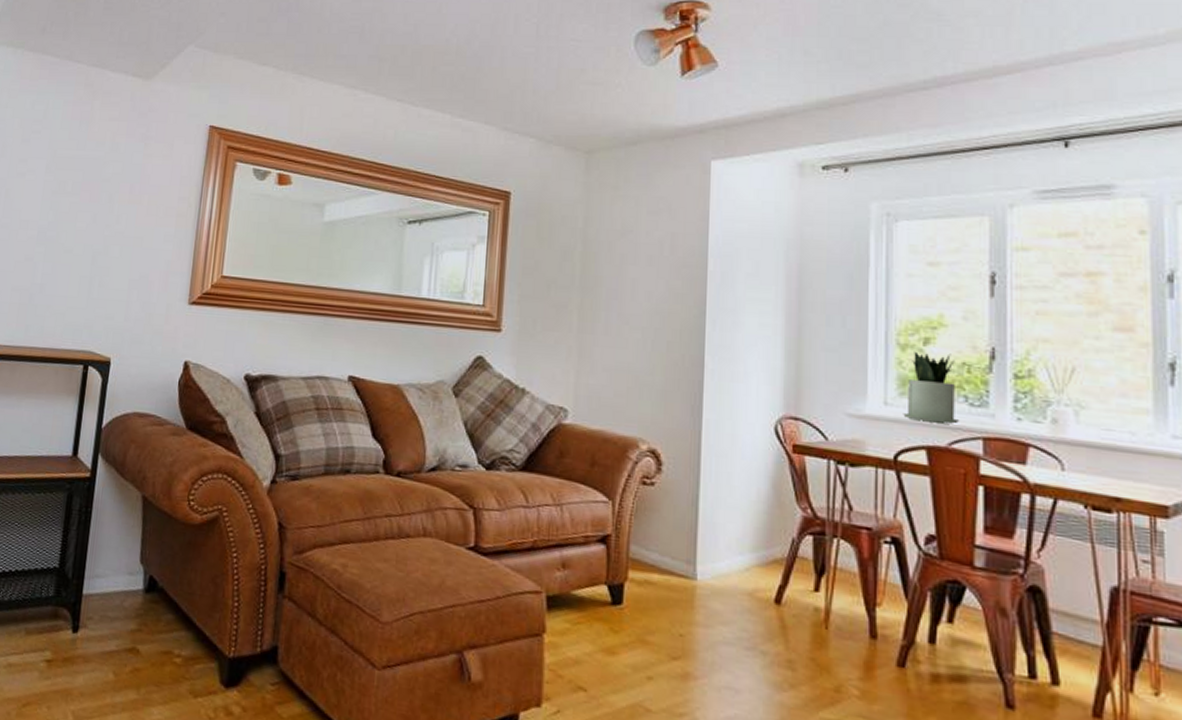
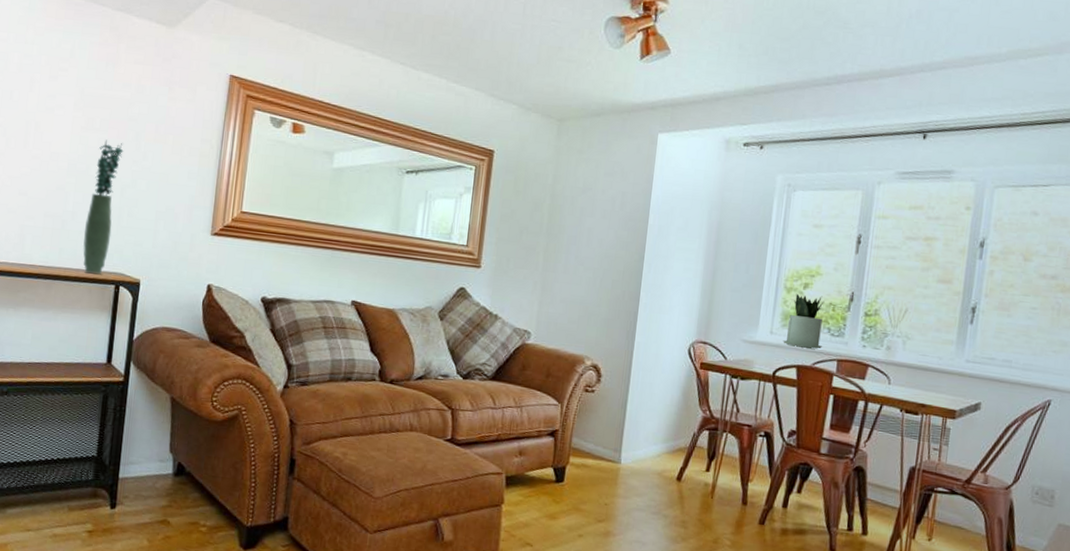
vase: none [50,203,96,353] -> present [83,139,124,274]

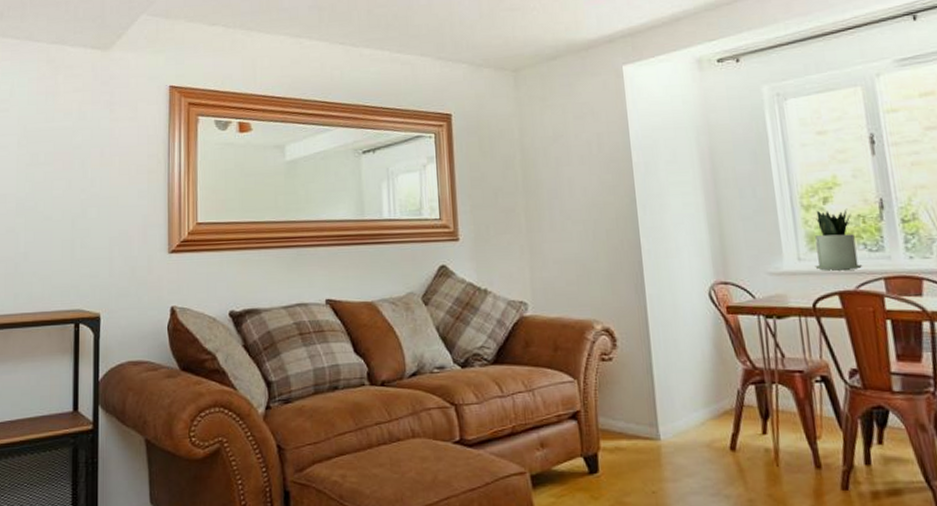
vase: present [83,139,124,274] -> none [37,172,71,315]

